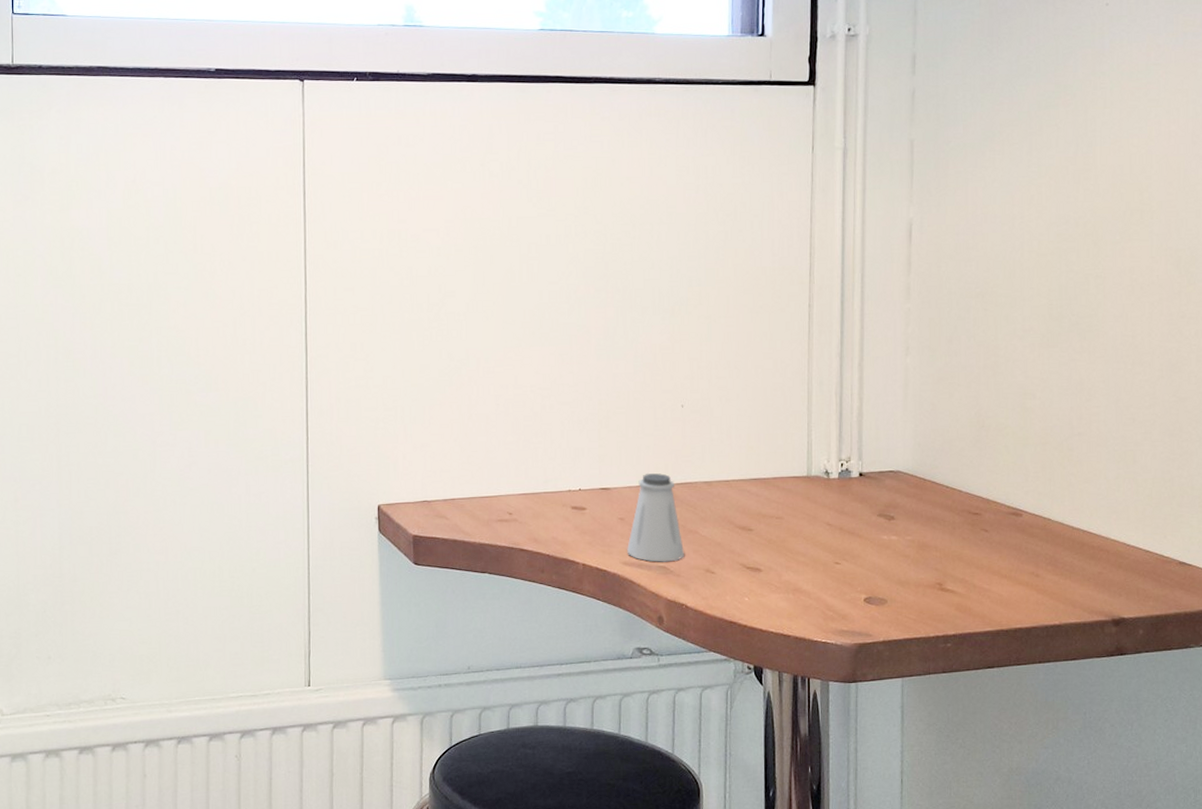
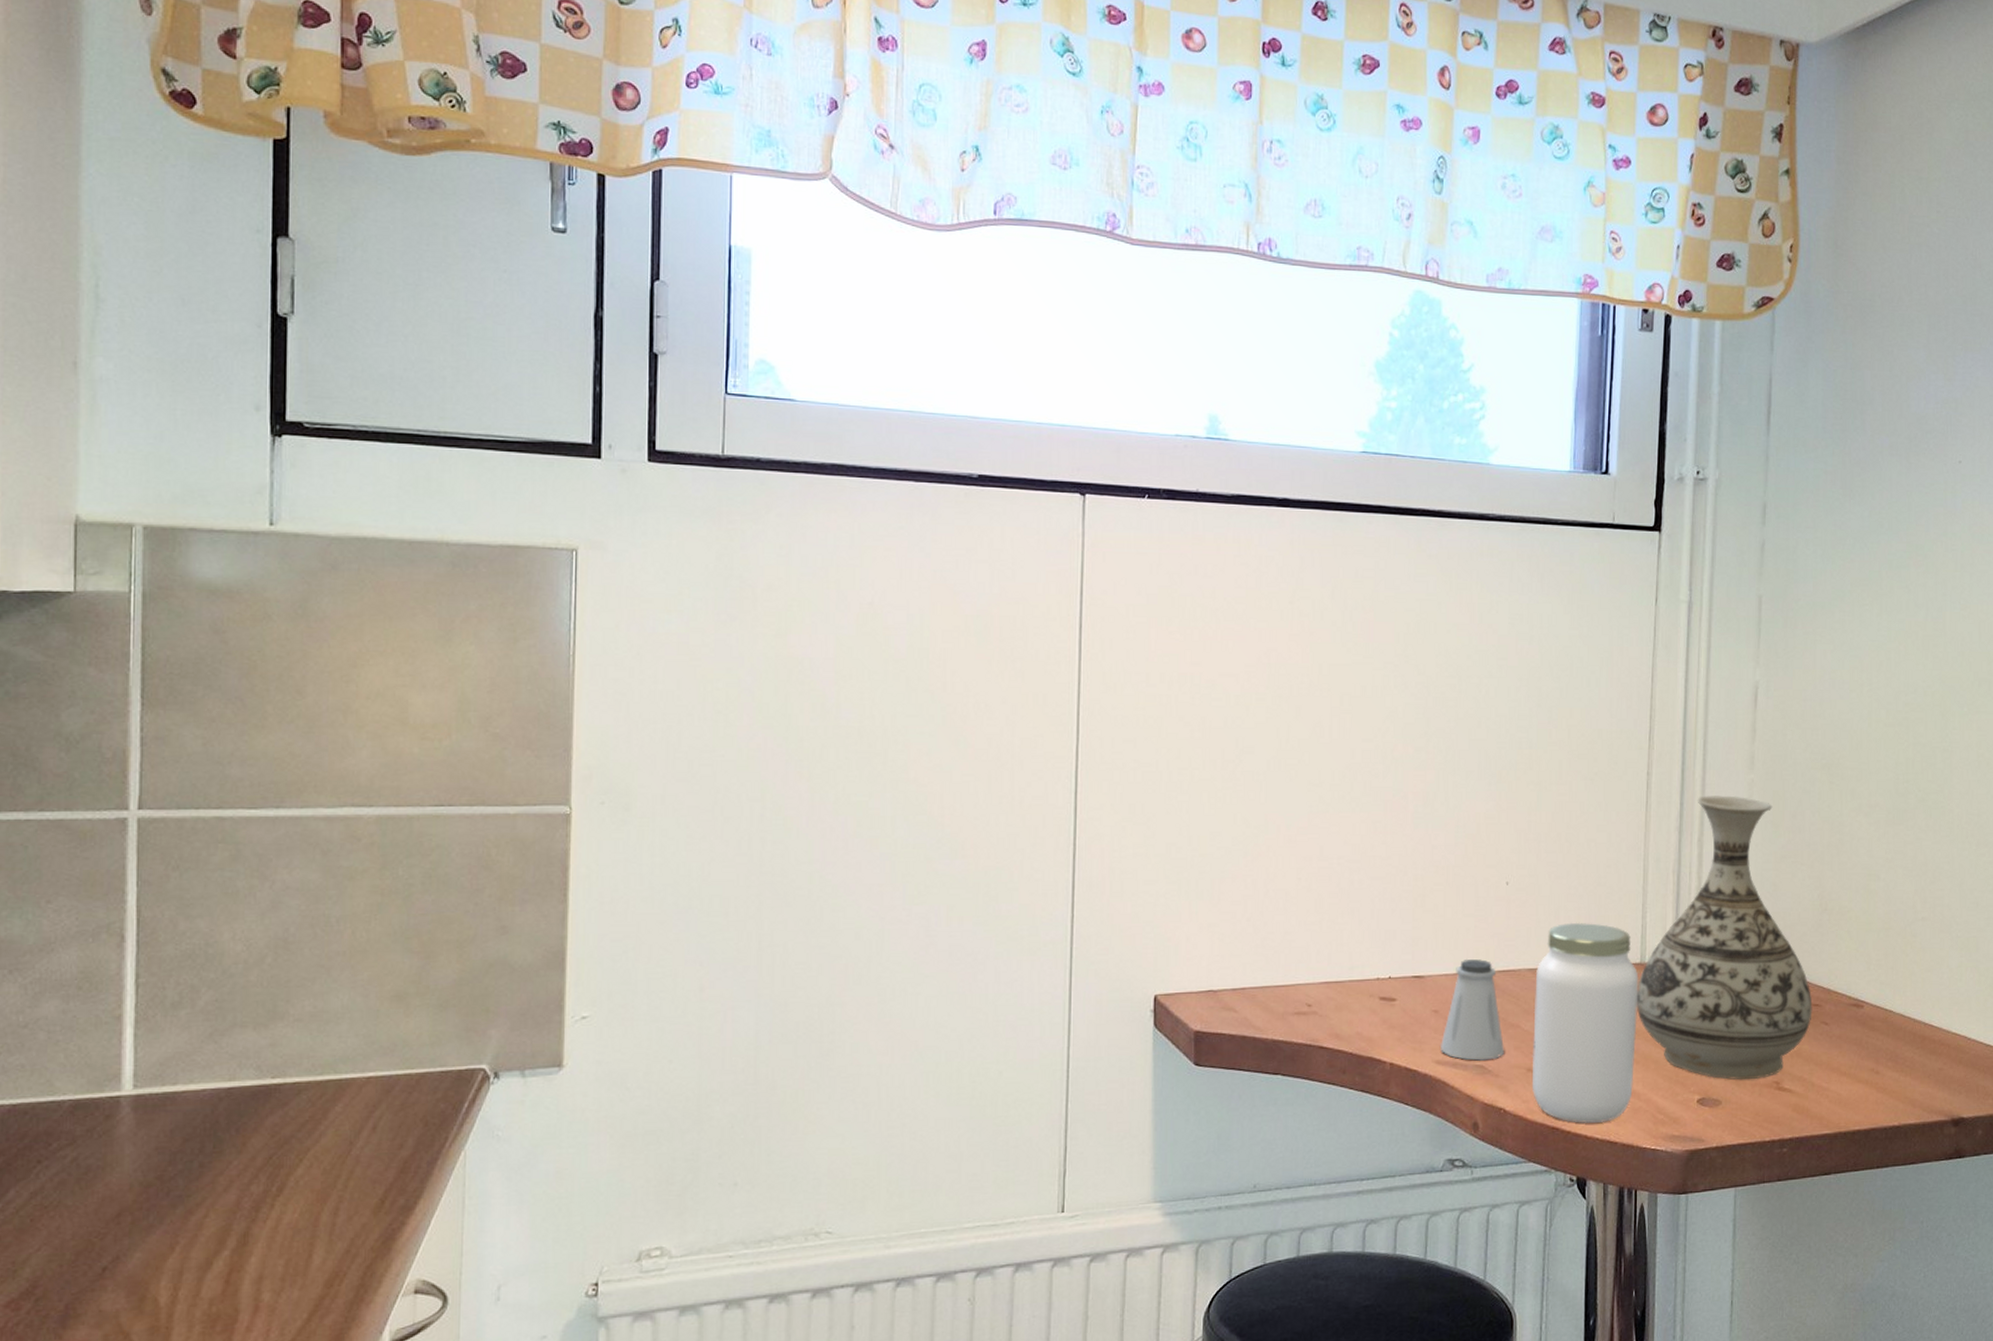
jar: none [709,440,806,618] -> present [1531,922,1639,1123]
vase: none [804,323,973,582] -> present [1636,795,1813,1080]

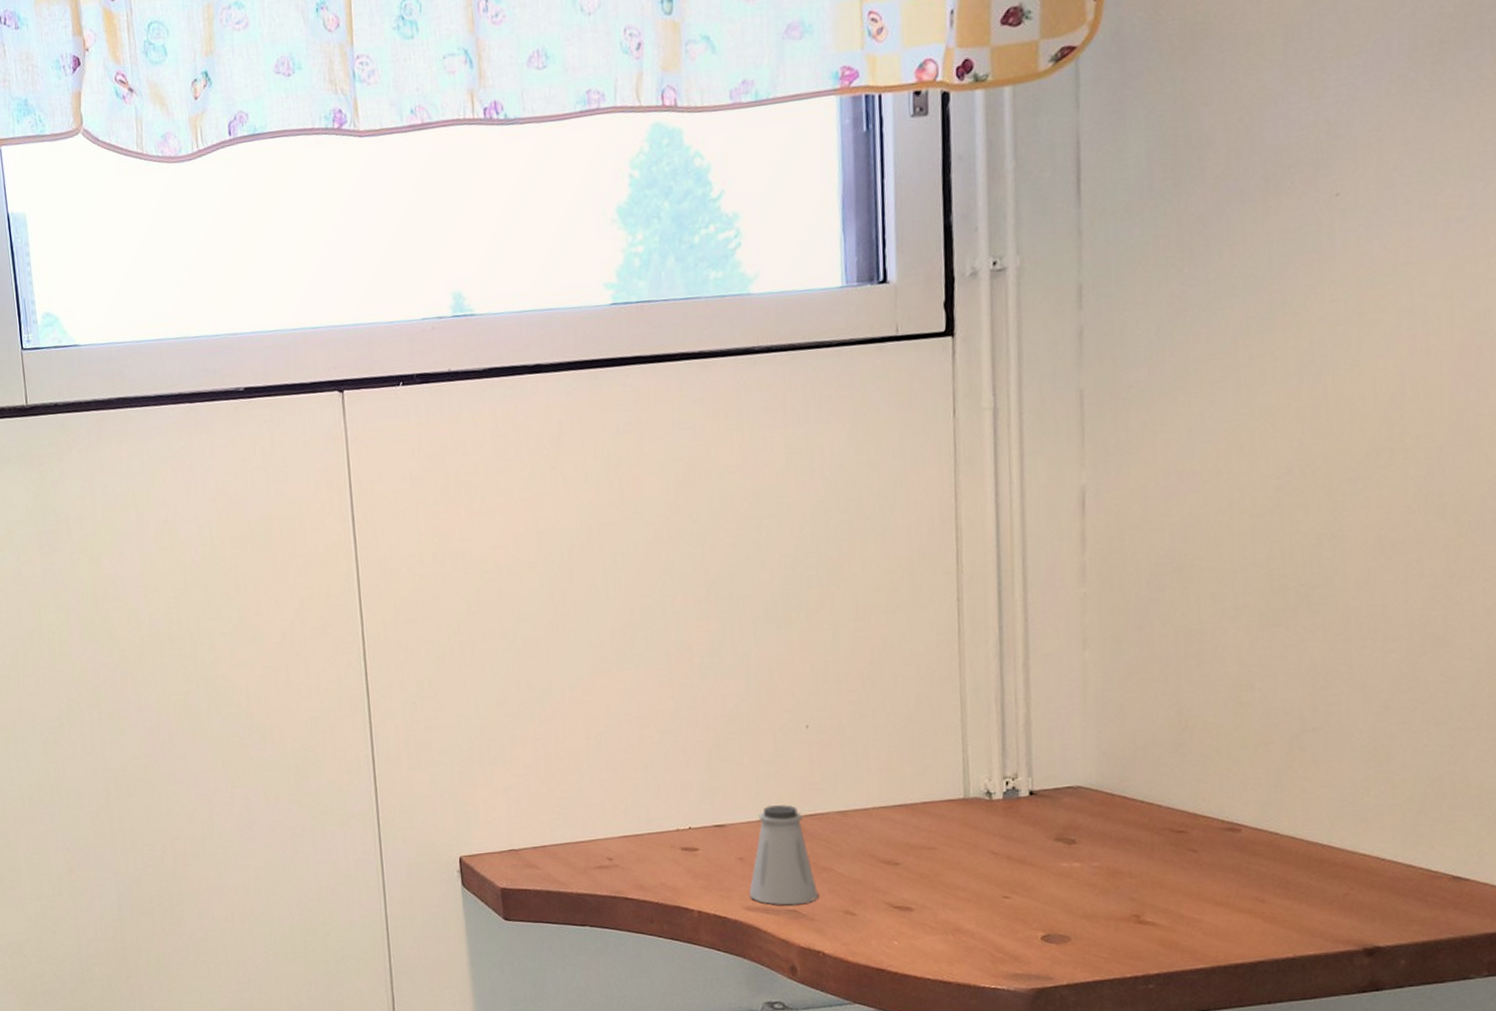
jar: present [1531,922,1639,1123] -> none [846,760,965,964]
vase: present [1636,795,1813,1080] -> none [962,613,1177,915]

